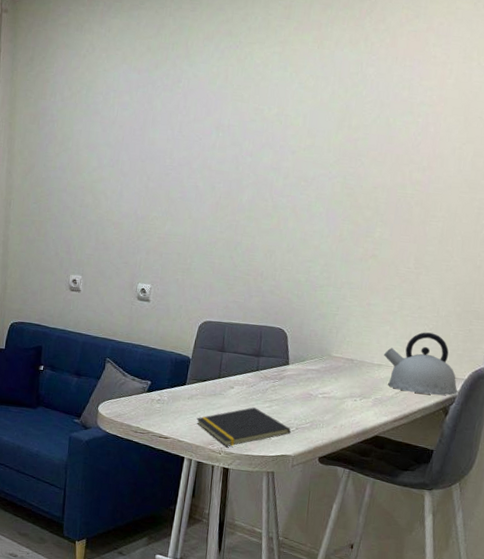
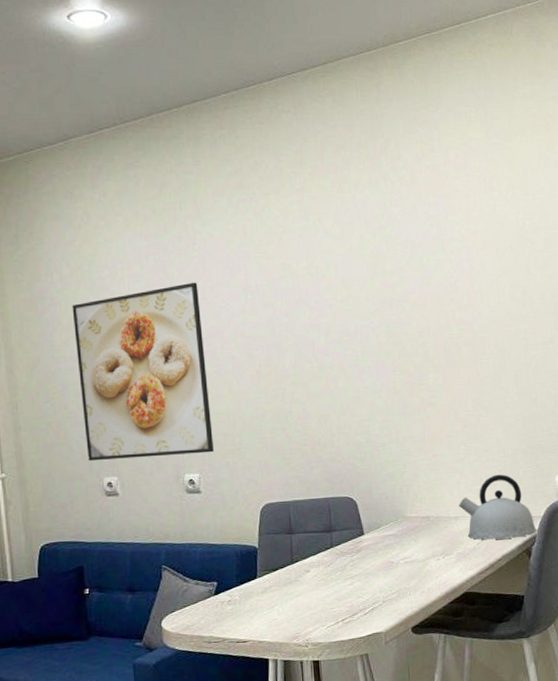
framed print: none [60,115,177,268] -> present [72,282,214,461]
notepad: present [197,407,291,447] -> none [275,588,379,638]

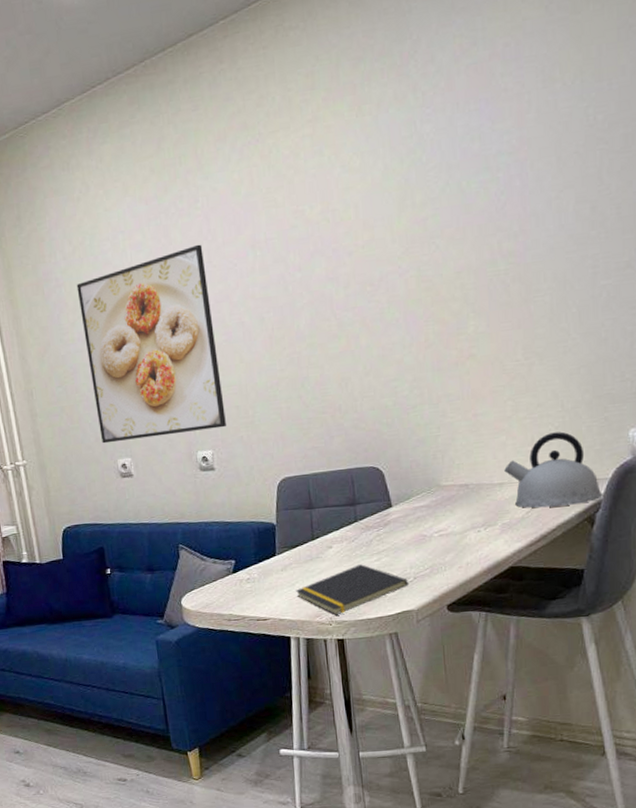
notepad: none [275,588,379,638] -> present [296,564,409,616]

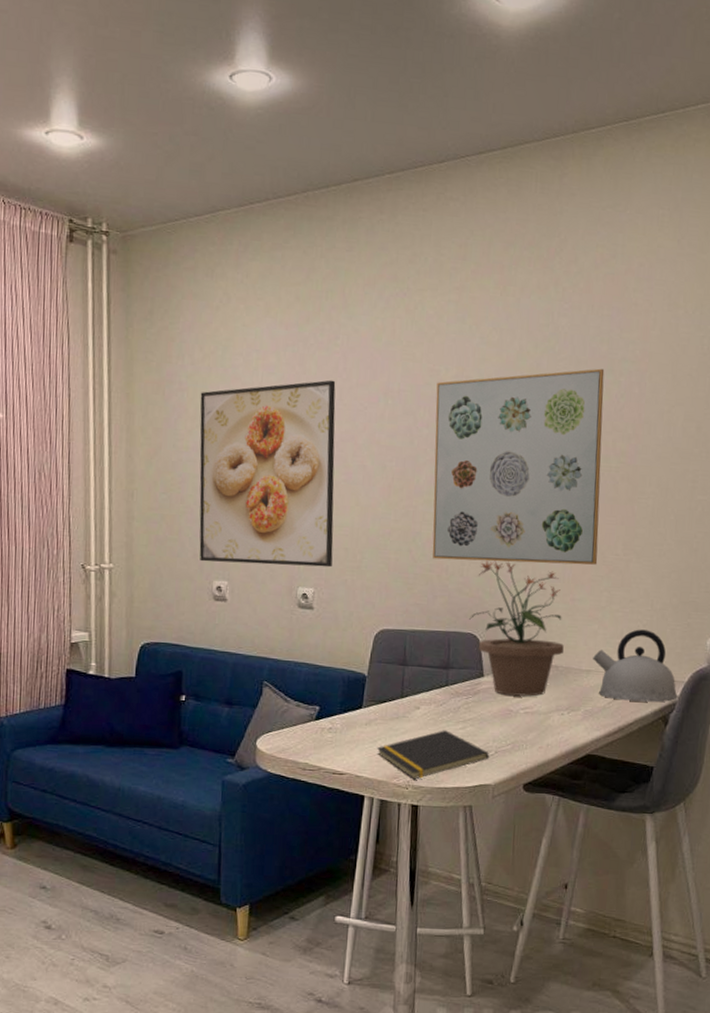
wall art: none [303,168,497,401] -> present [432,368,605,565]
potted plant: none [368,389,472,522] -> present [468,560,564,697]

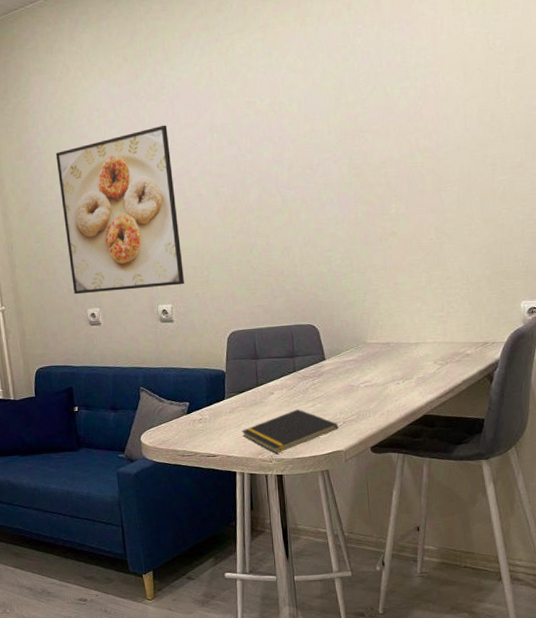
wall art: present [432,368,605,565] -> none [254,77,414,265]
potted plant: present [468,560,564,697] -> none [306,258,393,373]
kettle: present [593,629,678,702] -> none [419,301,500,365]

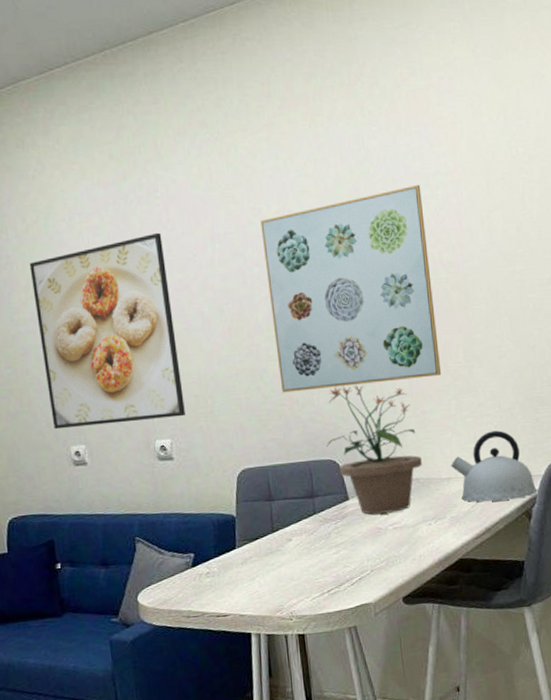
notepad: present [242,409,339,454] -> none [256,557,367,610]
wall art: none [254,77,414,265] -> present [260,184,442,393]
potted plant: none [306,258,393,373] -> present [325,385,422,514]
kettle: none [419,301,500,365] -> present [451,430,537,502]

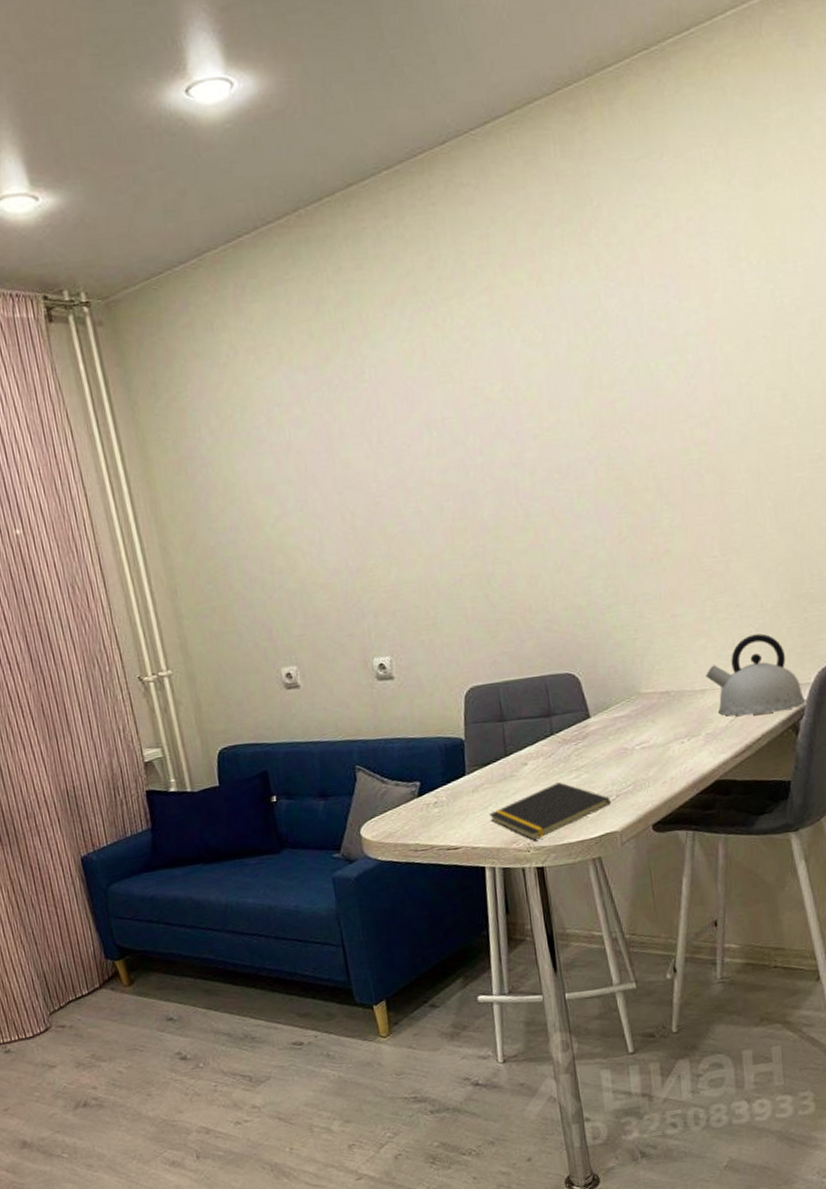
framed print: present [29,232,185,430] -> none [226,421,405,650]
notepad: none [256,557,367,610] -> present [489,782,612,841]
wall art: present [260,184,442,393] -> none [483,349,695,600]
potted plant: present [325,385,422,514] -> none [563,587,673,733]

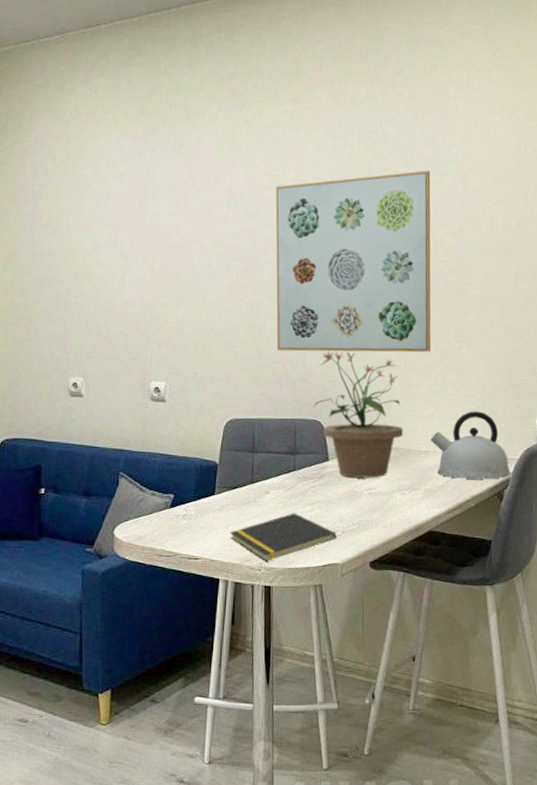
wall art: none [483,349,695,600] -> present [275,170,431,353]
potted plant: none [563,587,673,733] -> present [312,350,403,478]

